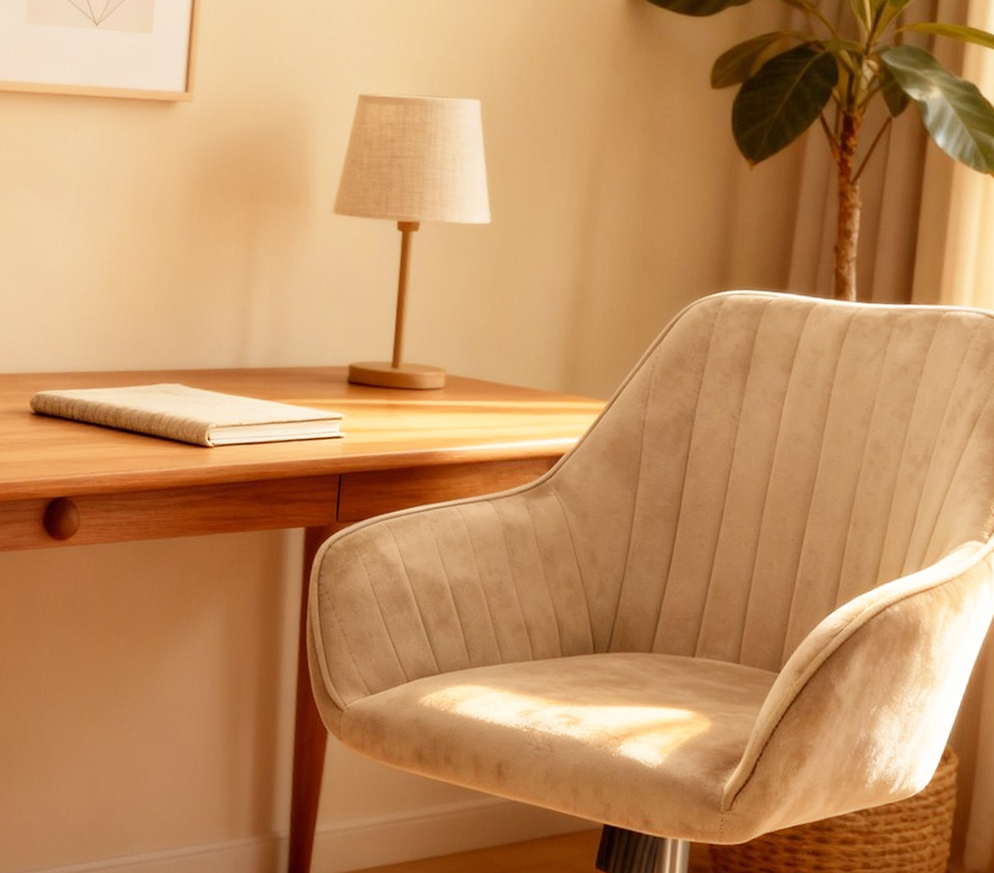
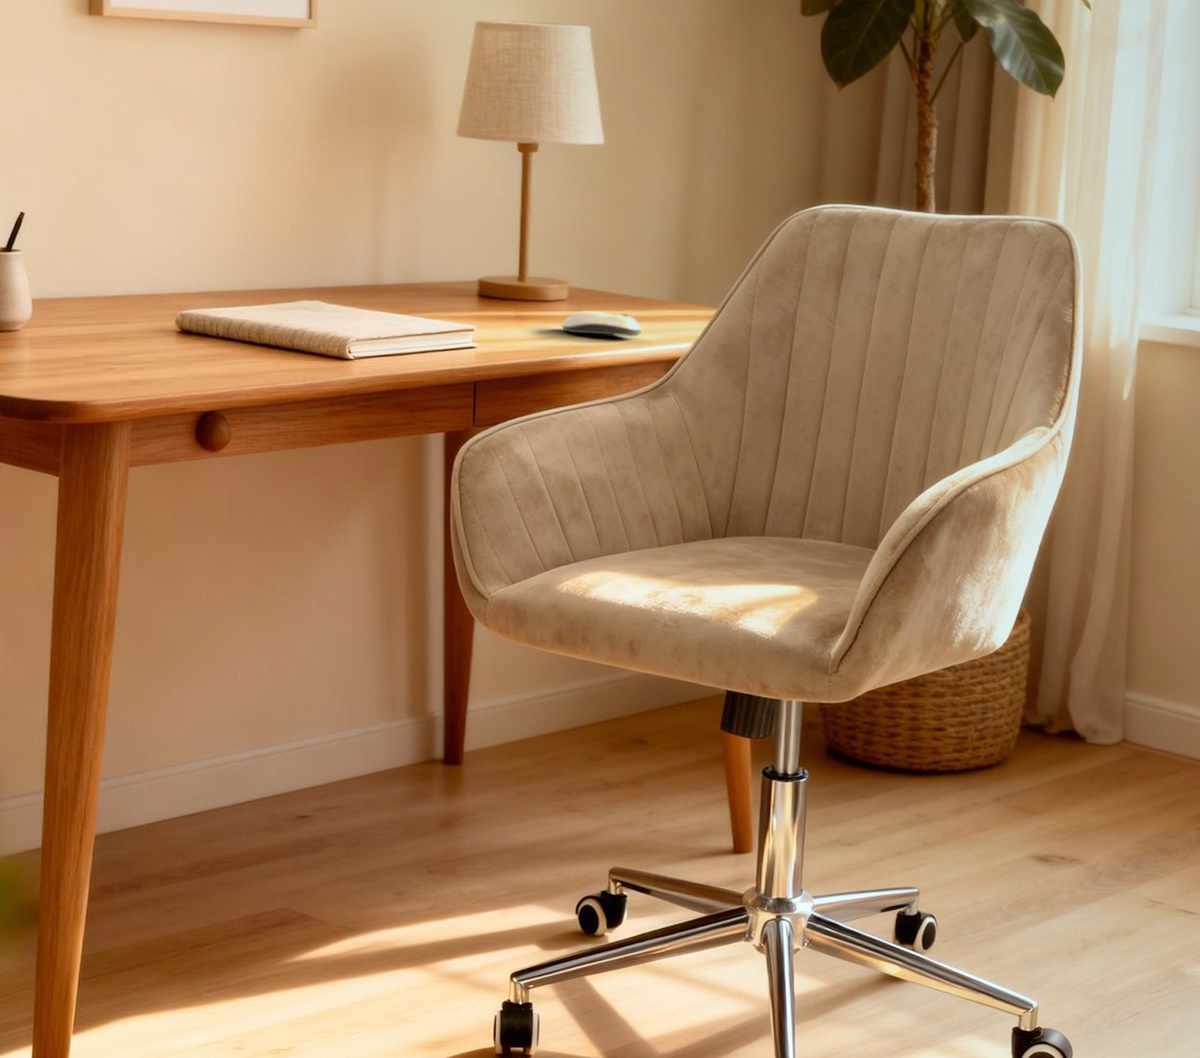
computer mouse: none [435,400,525,431] -> present [560,310,643,338]

